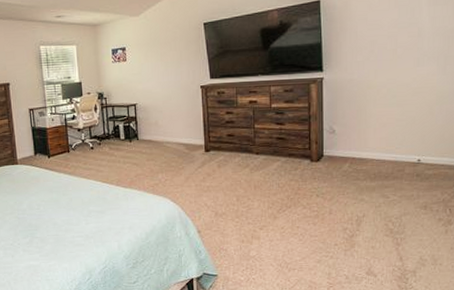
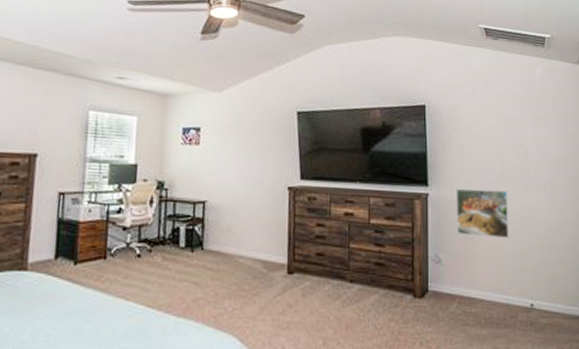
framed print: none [349,67,400,109] -> present [457,188,510,238]

